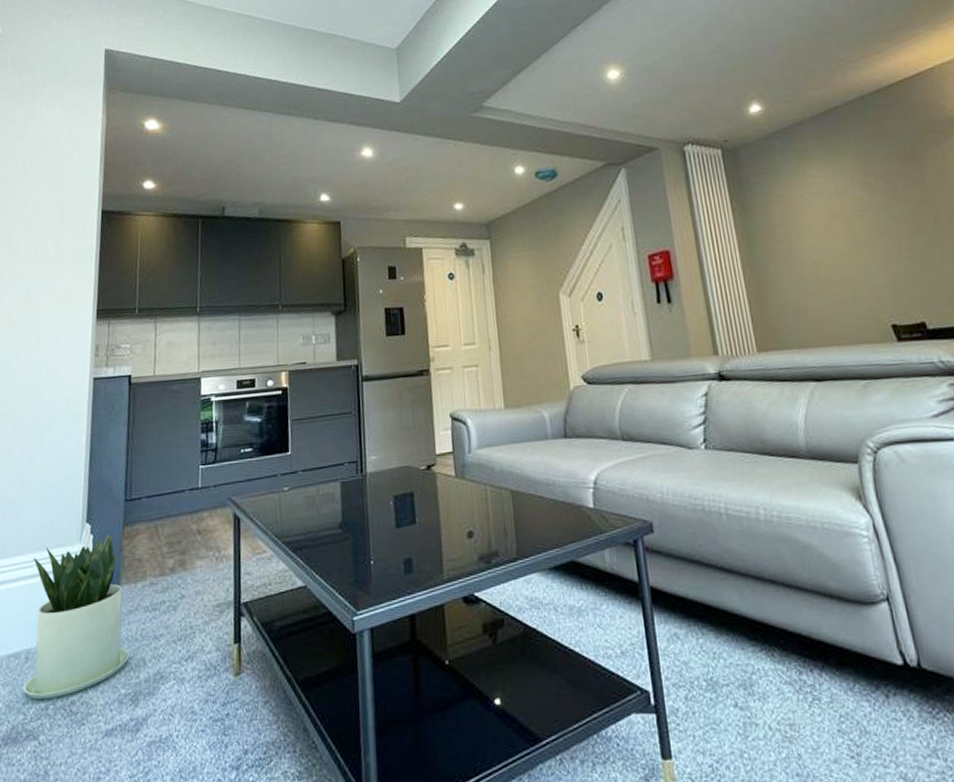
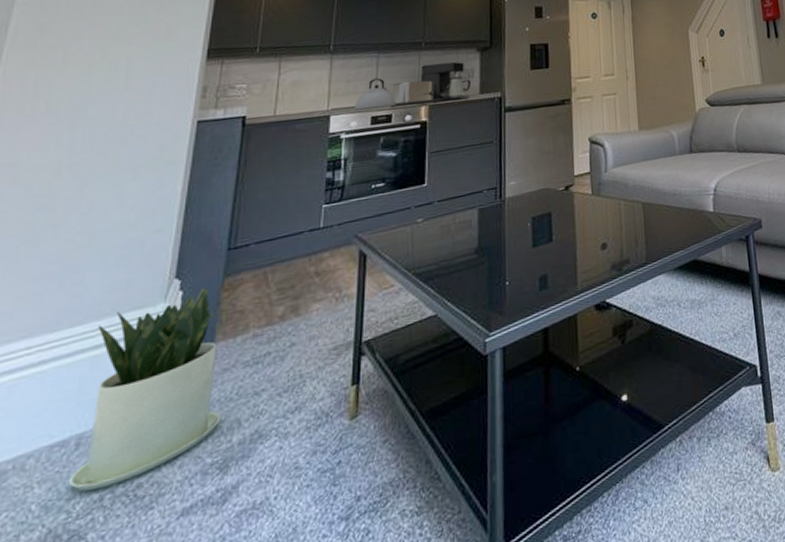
kettle: none [221,341,259,374] -> present [354,78,397,111]
toaster: none [253,344,293,373] -> present [390,80,435,108]
coffee maker: none [279,326,328,370] -> present [419,61,472,105]

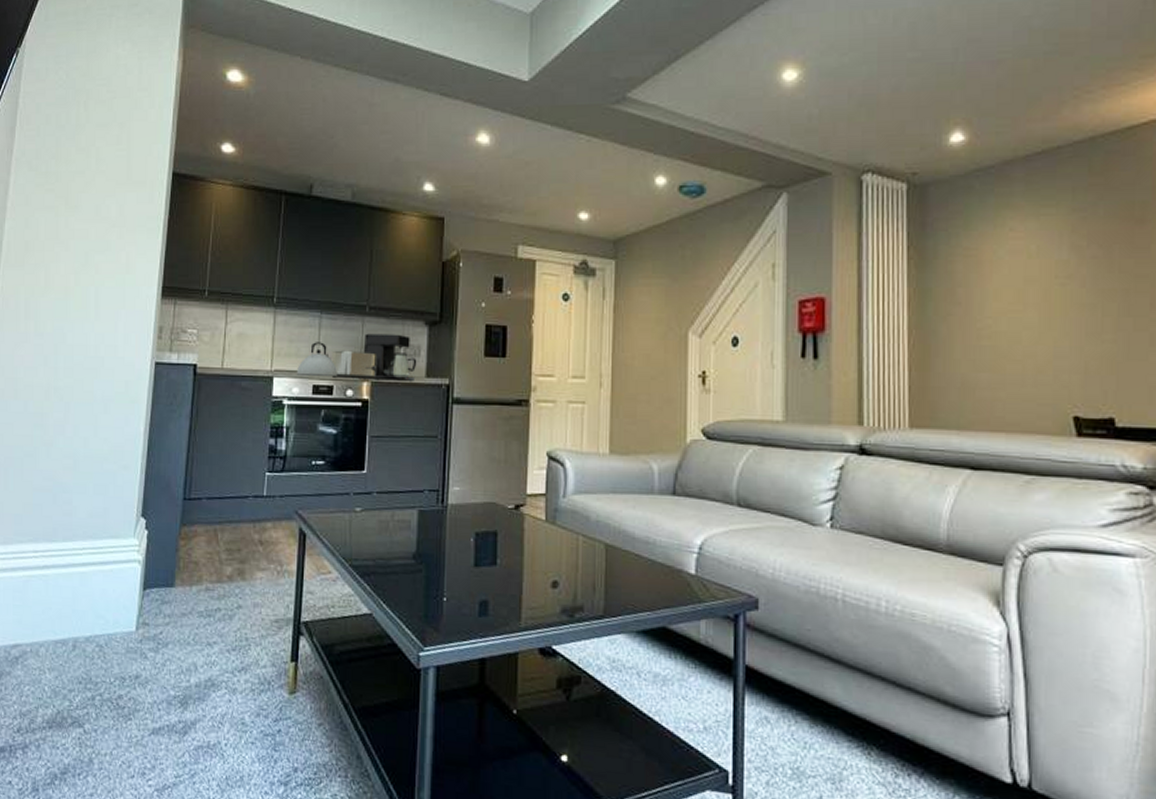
planter: present [68,287,222,492] -> none [69,531,181,690]

